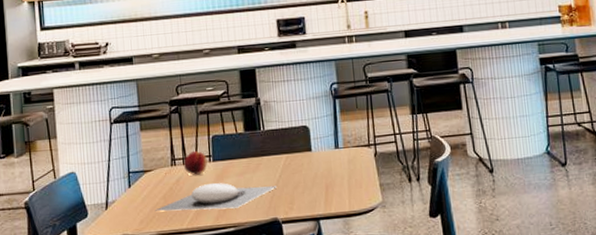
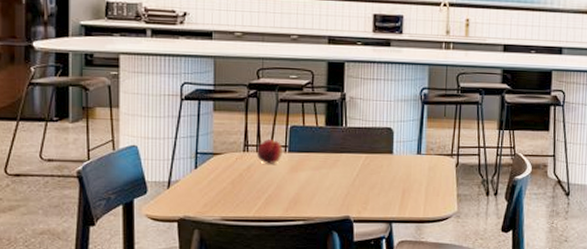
plate: present [155,183,278,211] -> none [221,174,353,202]

